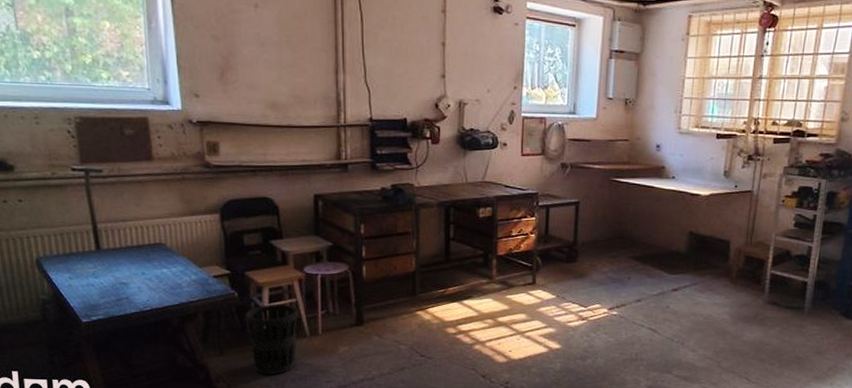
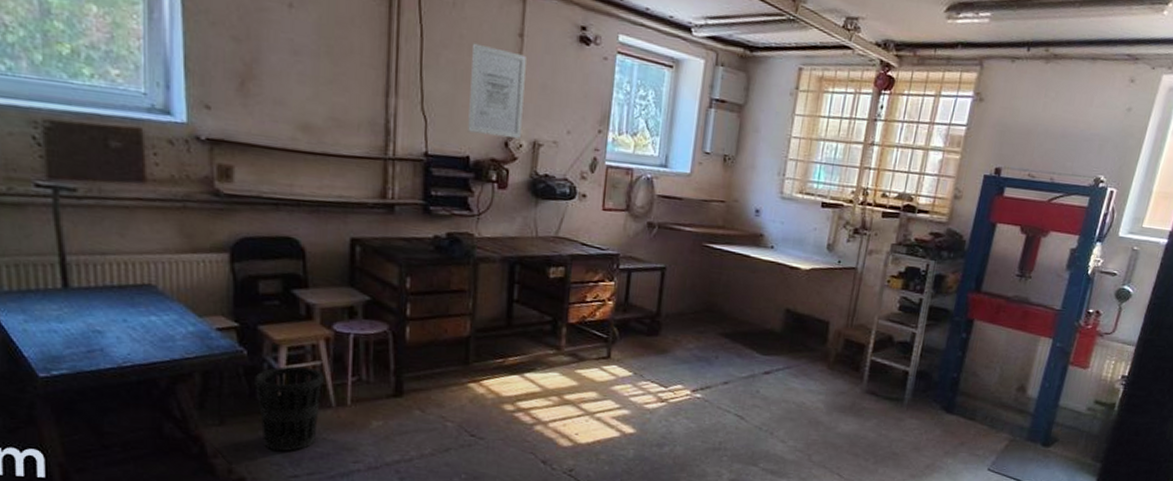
wall art: none [403,22,449,101] -> present [468,43,527,140]

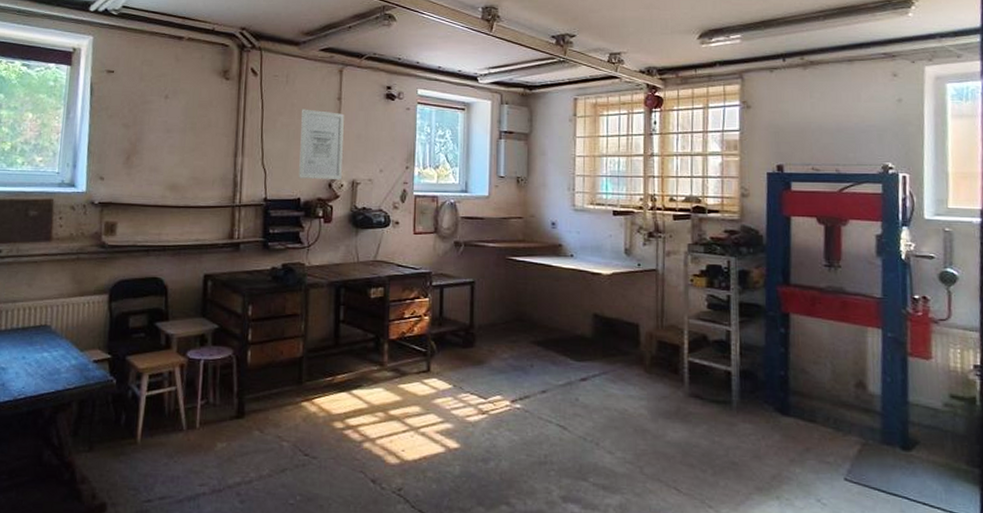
wastebasket: present [254,366,324,452] -> none [120,392,178,476]

